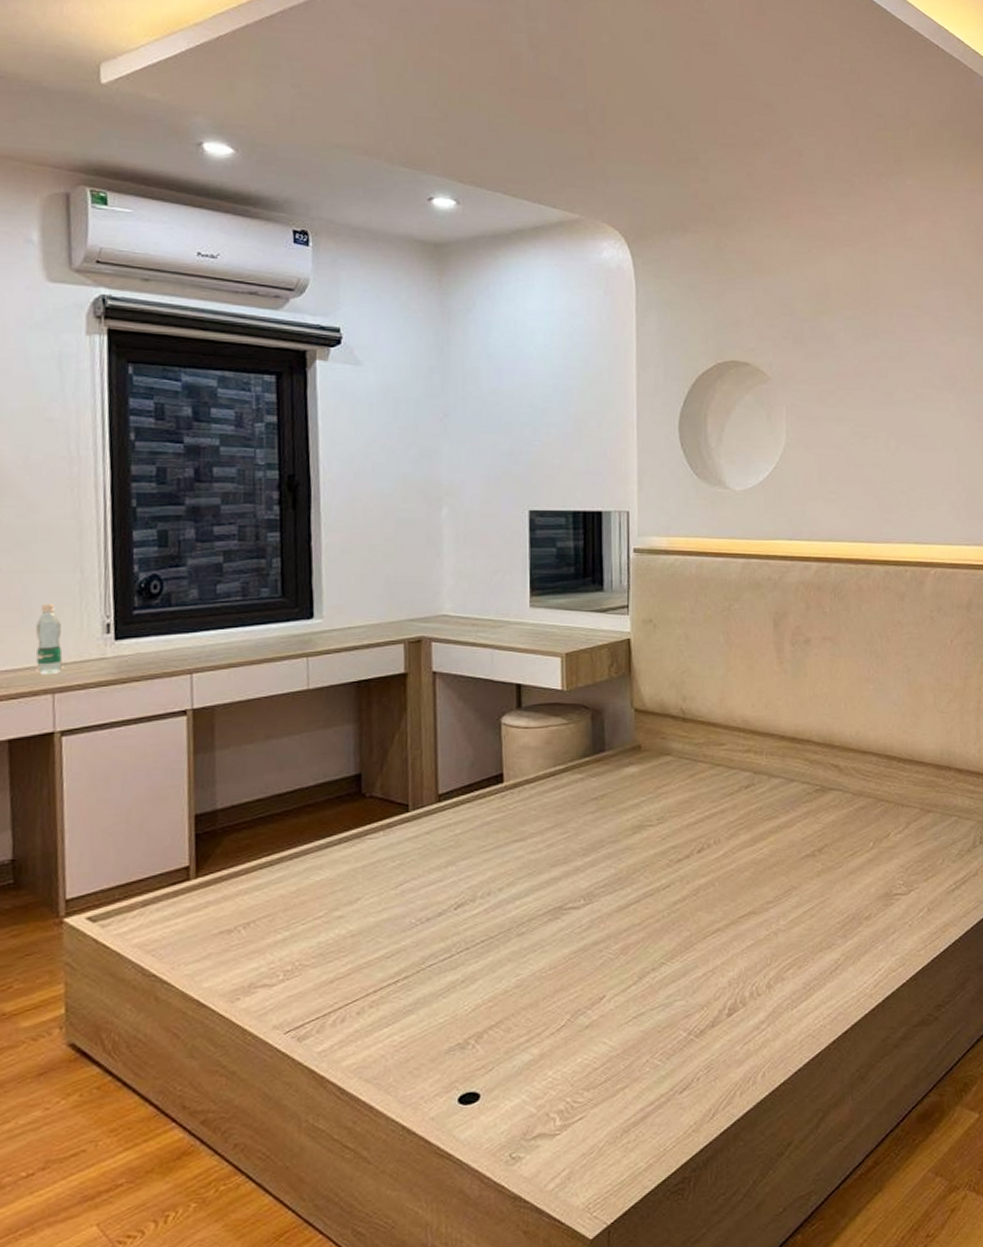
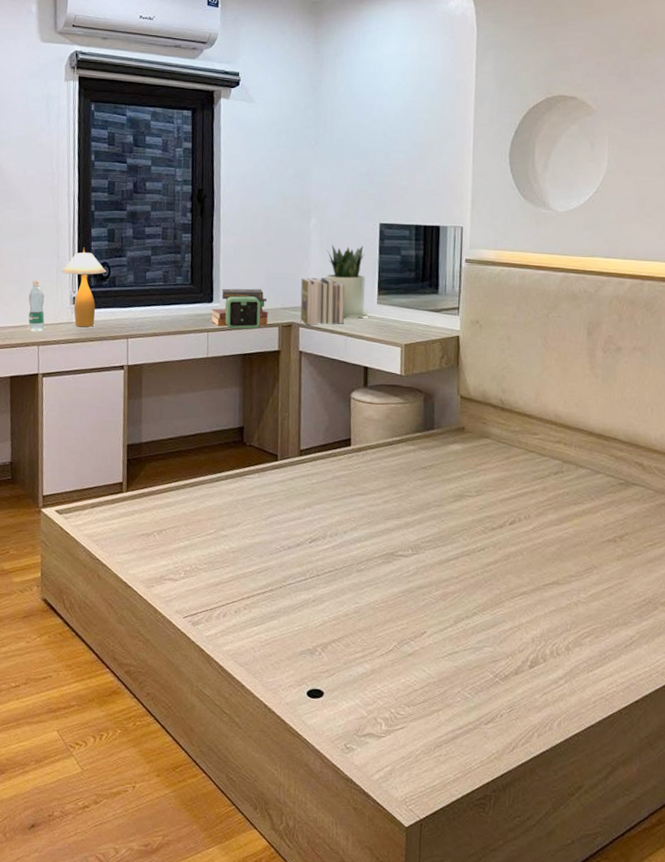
table lamp: none [88,556,158,664] -> present [62,247,107,328]
books: none [311,598,389,649] -> present [211,288,268,327]
alarm clock: none [330,608,380,651] -> present [225,296,261,330]
books: none [432,579,489,638] -> present [300,277,345,325]
planter: none [463,537,520,628] -> present [325,244,369,319]

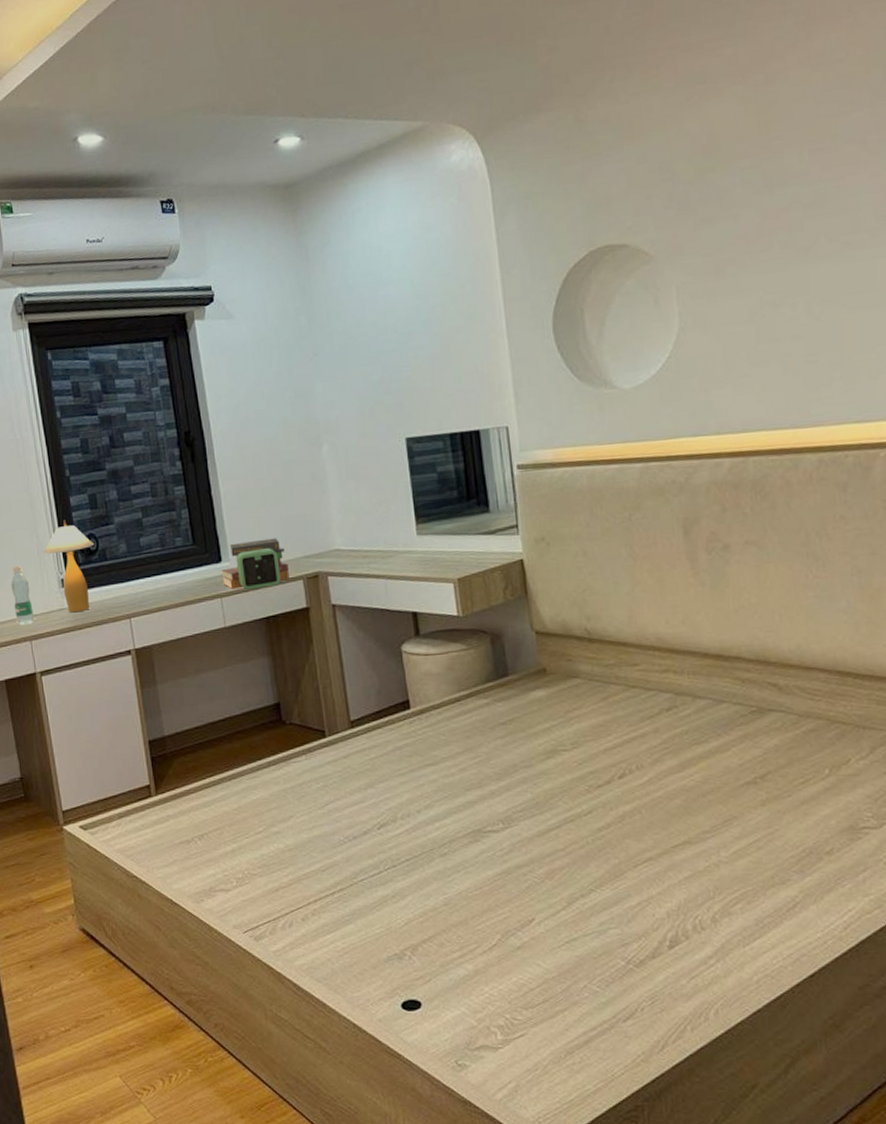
books: present [300,277,345,325] -> none [322,513,380,572]
planter: present [325,244,369,319] -> none [347,468,409,559]

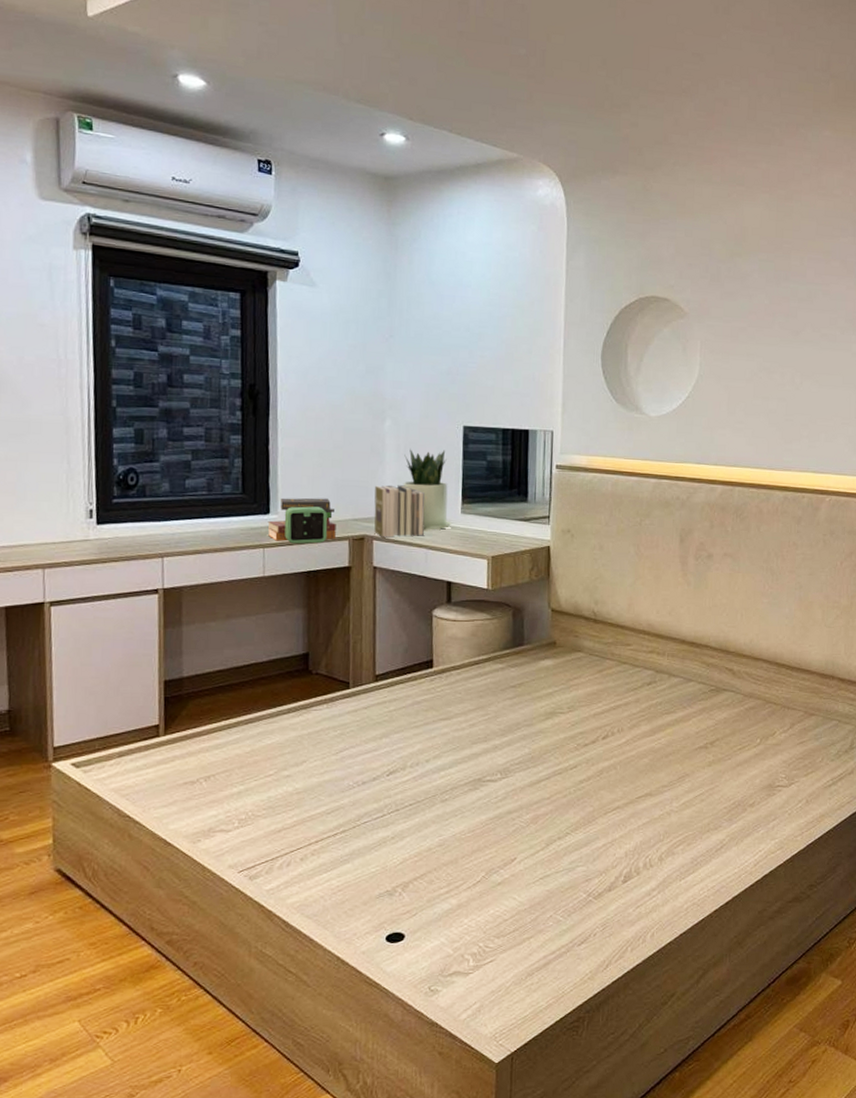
bottle: present [10,565,34,626] -> none [28,489,52,553]
table lamp: present [44,520,95,613] -> none [74,450,135,546]
books: none [322,513,380,572] -> present [374,485,425,538]
planter: none [347,468,409,559] -> present [403,448,453,531]

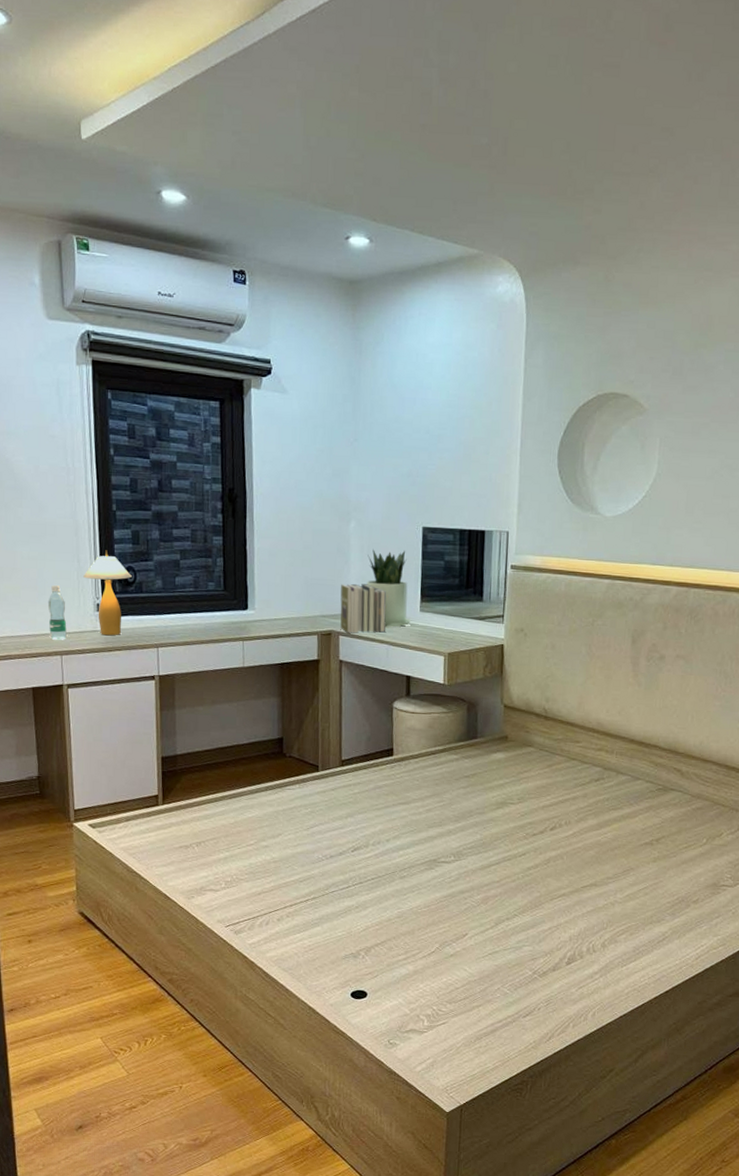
bottle: none [28,489,52,553] -> present [47,585,67,641]
table lamp: none [74,450,135,546] -> present [83,550,133,636]
books: present [267,497,336,542] -> none [246,595,306,635]
alarm clock: present [284,506,328,545] -> none [260,603,299,638]

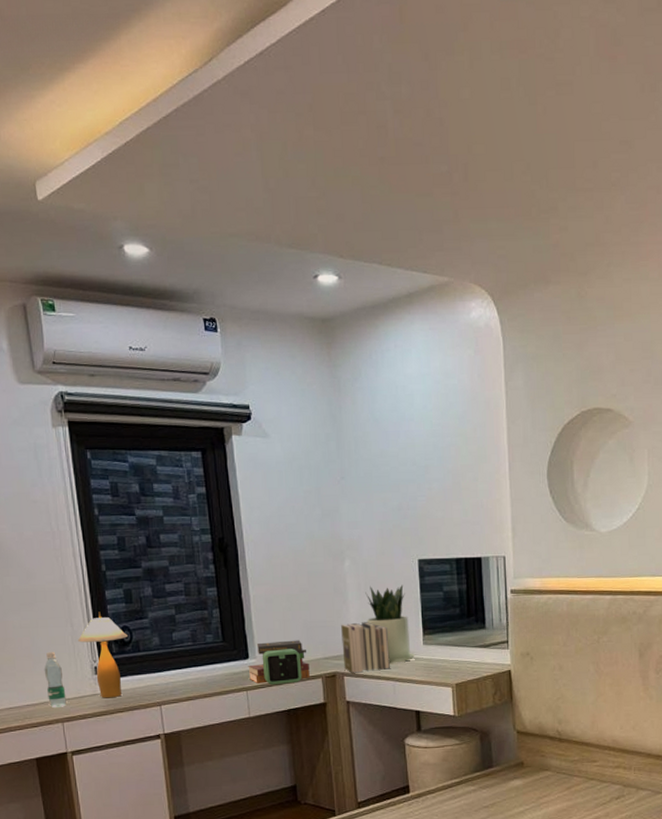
books: none [246,595,306,635] -> present [248,640,310,684]
alarm clock: none [260,603,299,638] -> present [262,649,303,686]

